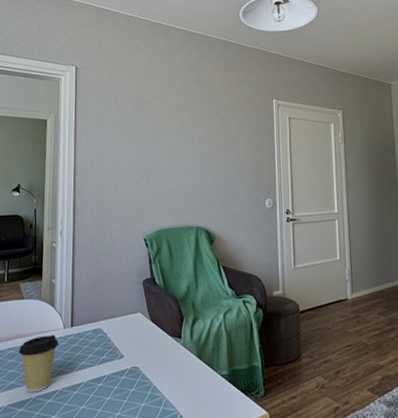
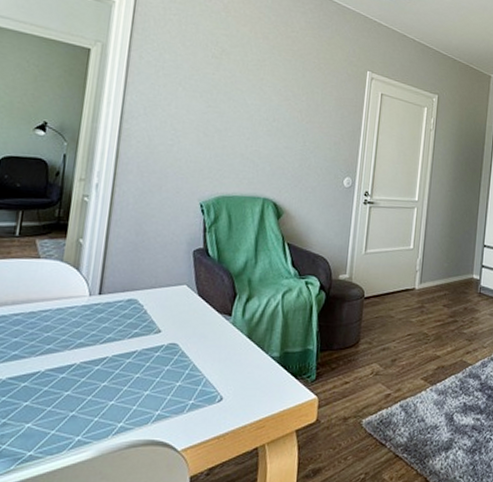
coffee cup: present [19,334,59,393] -> none [27,301,82,366]

